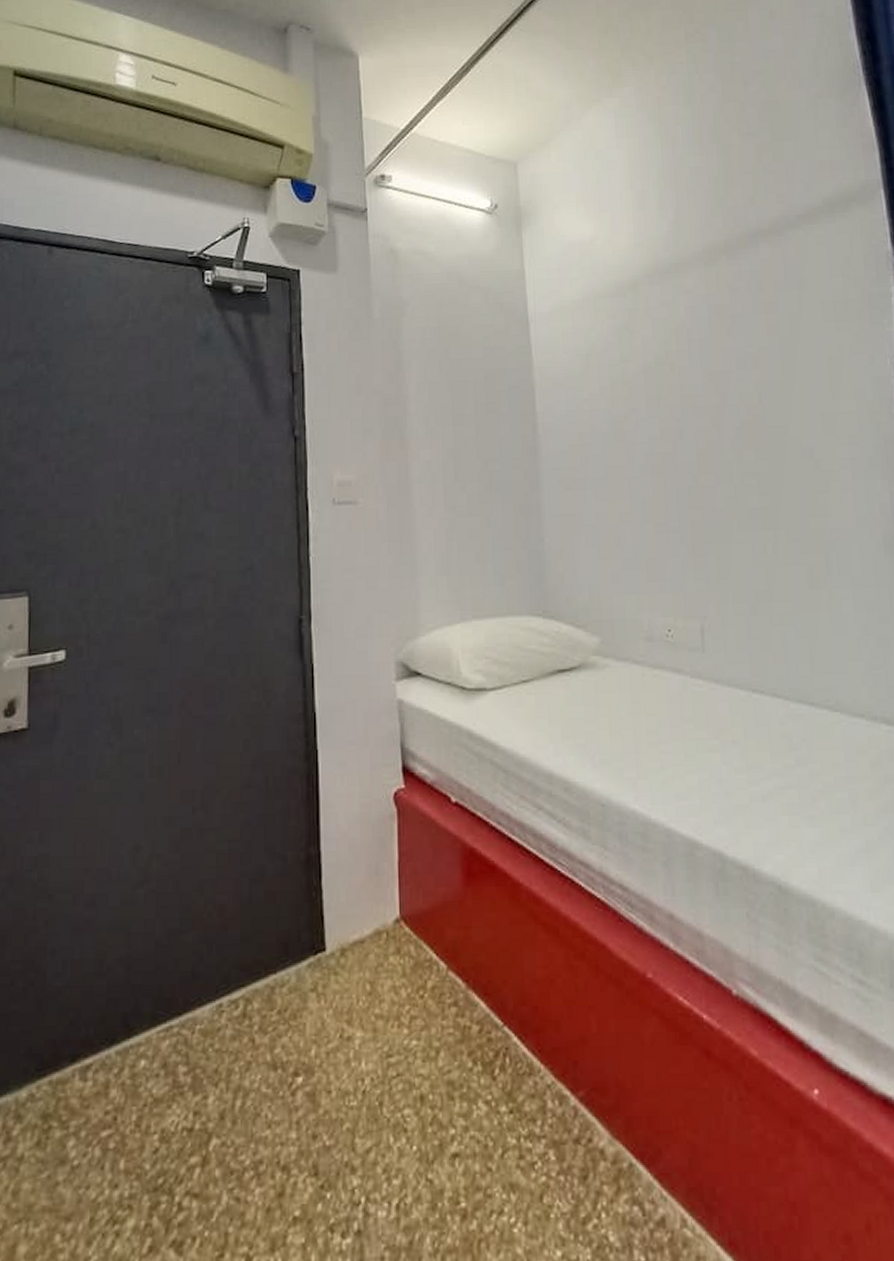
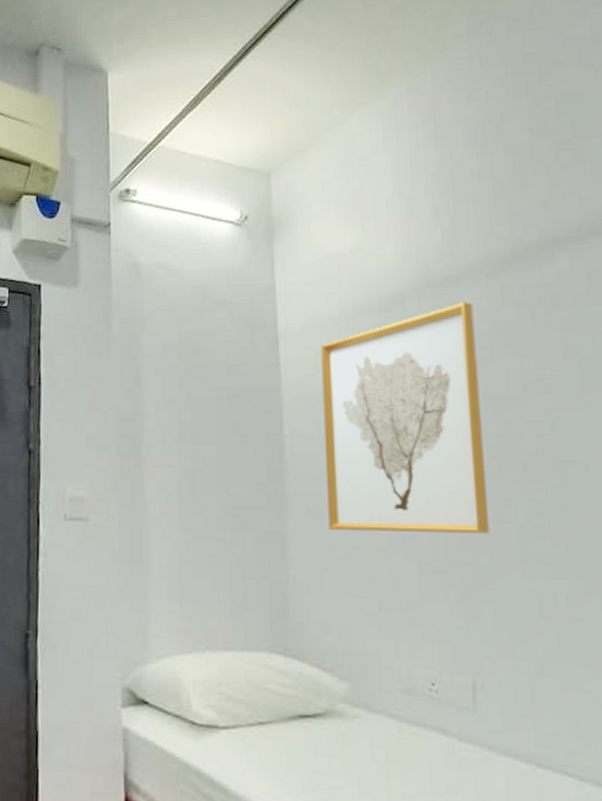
wall art: none [567,288,713,499] -> present [321,302,491,534]

